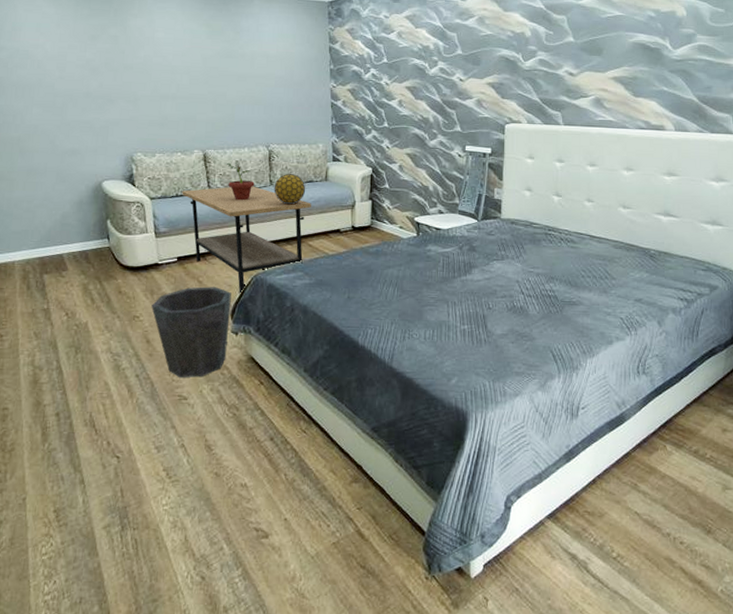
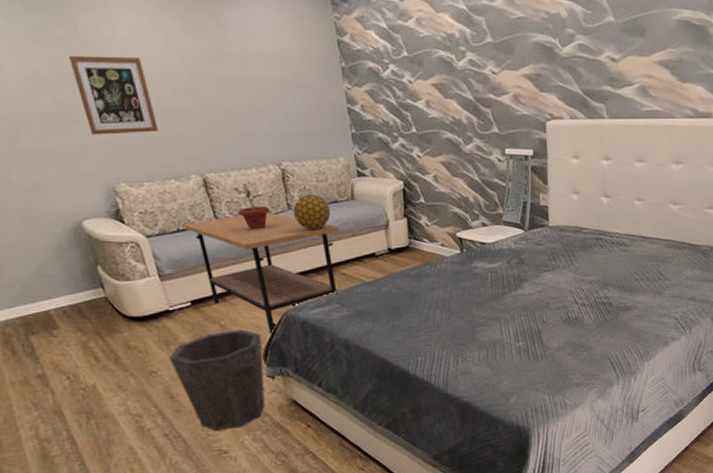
wall art: none [115,50,175,114] -> present [68,56,158,135]

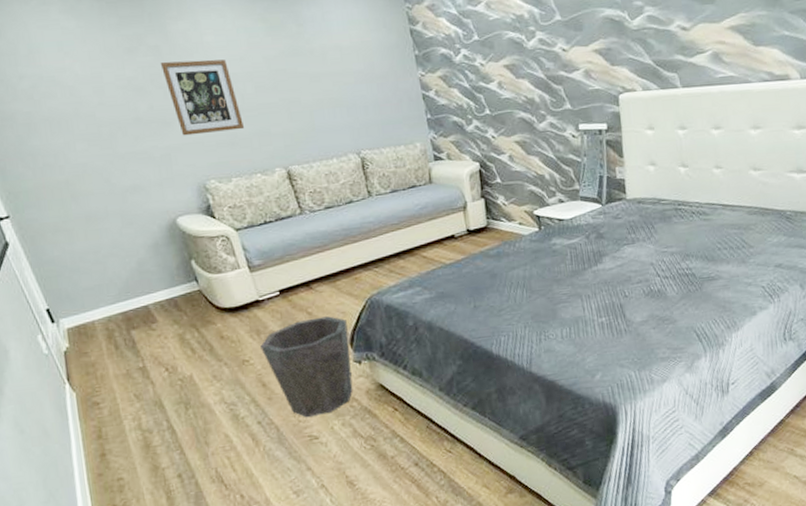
coffee table: present [183,212,339,334] -> none [270,200,419,320]
potted plant: present [232,184,270,231] -> none [315,174,352,219]
decorative ball: present [293,195,331,230] -> none [373,181,410,216]

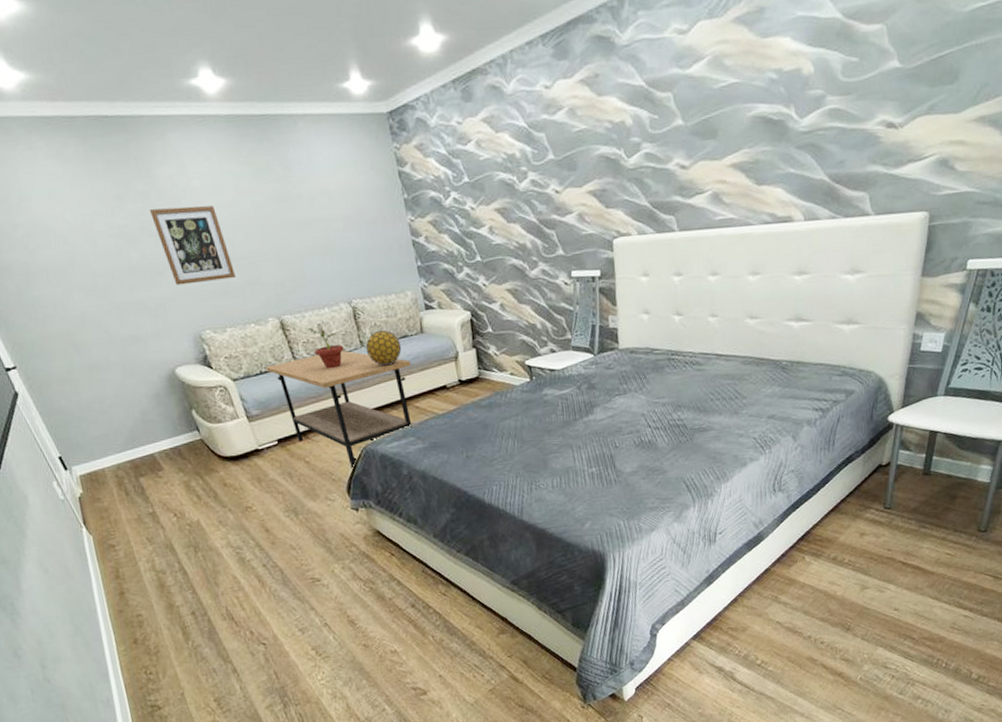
waste bin: present [260,316,353,417] -> none [262,465,352,561]
coffee table: none [270,200,419,320] -> present [265,350,412,469]
potted plant: none [315,174,352,219] -> present [307,323,344,369]
decorative ball: none [373,181,410,216] -> present [365,330,402,366]

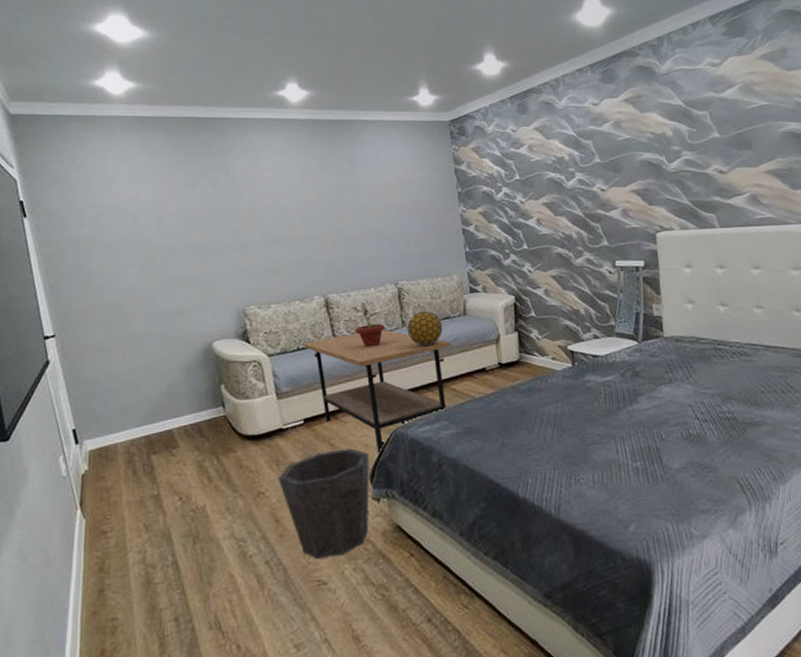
wall art: present [149,205,236,286] -> none [218,193,288,263]
waste bin: none [262,465,352,561] -> present [278,448,369,558]

